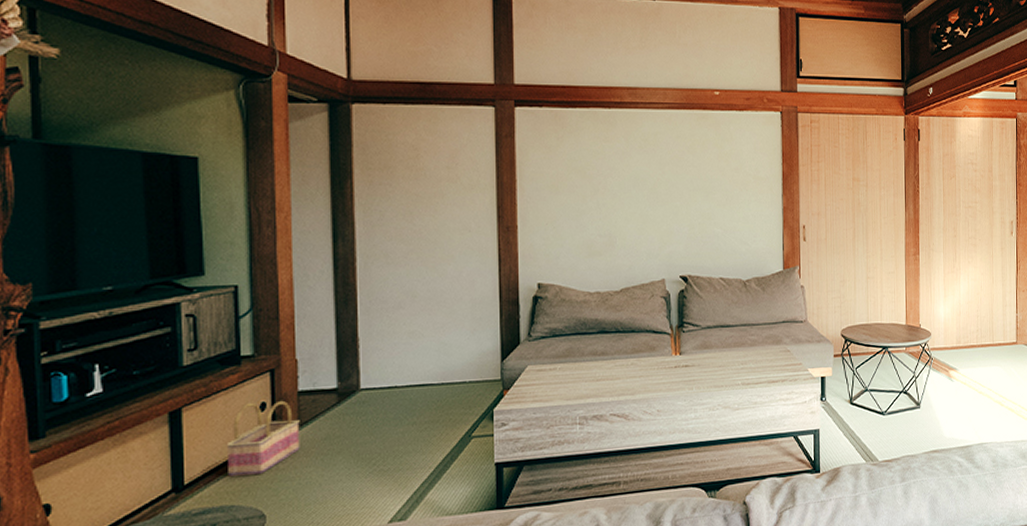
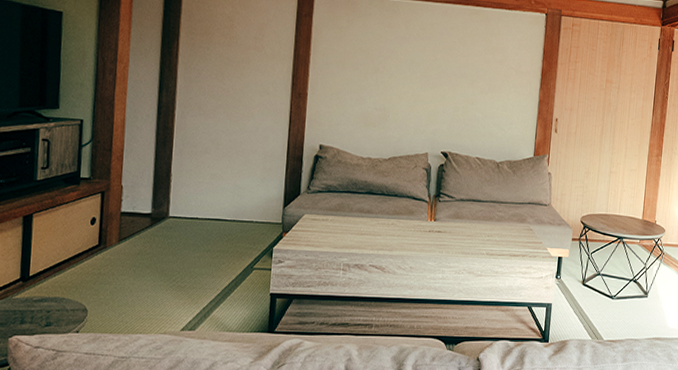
basket: present [226,400,300,477] -> none [62,216,120,275]

